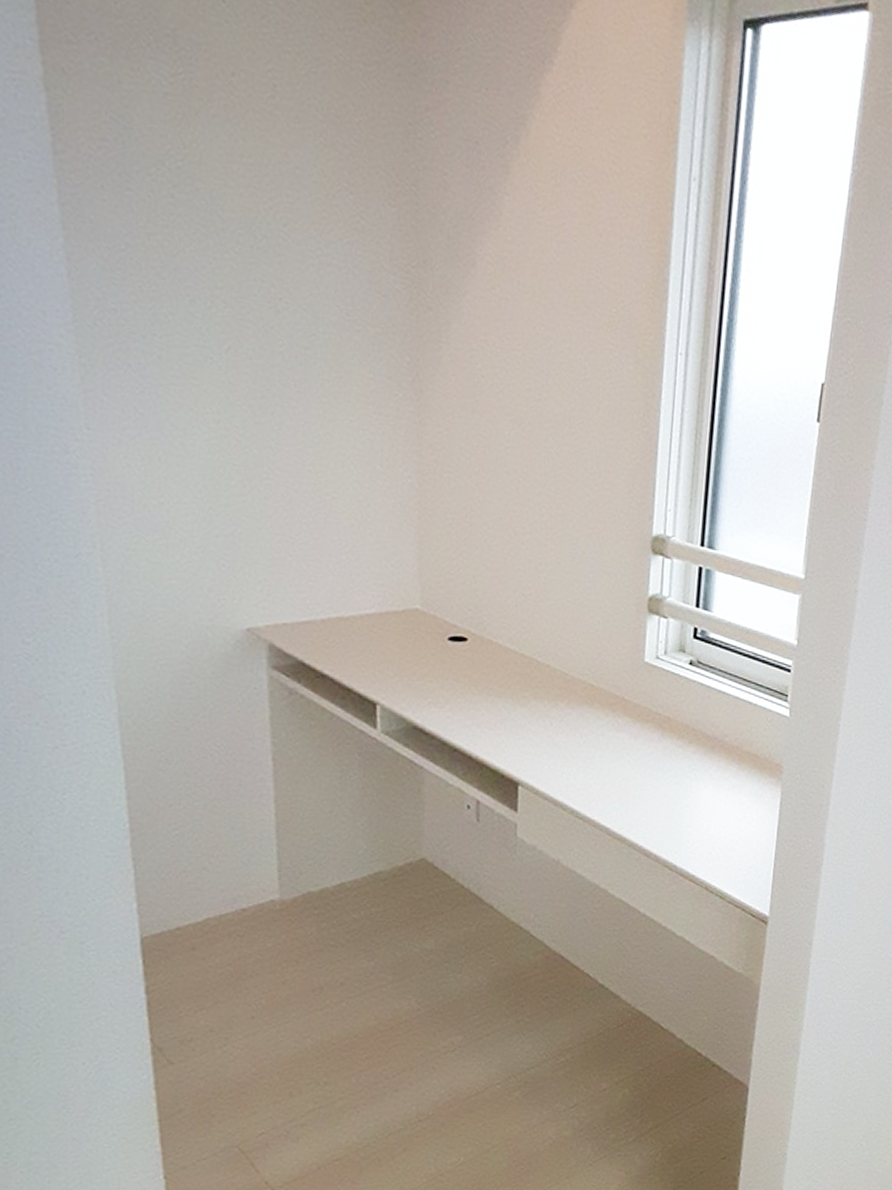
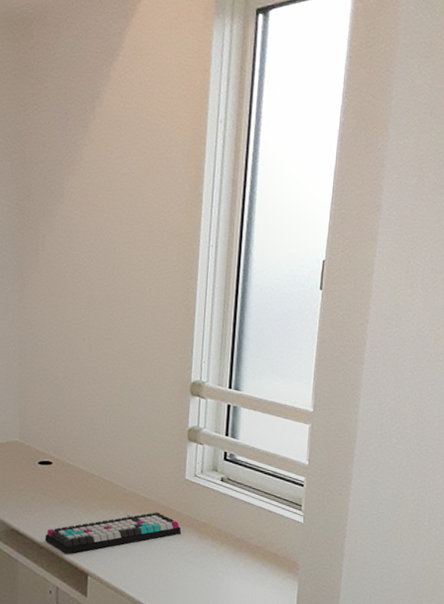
keyboard: none [459,704,640,758] -> present [44,512,182,554]

